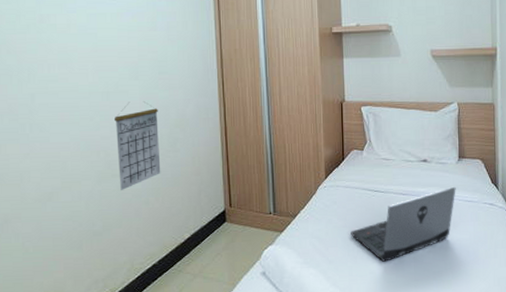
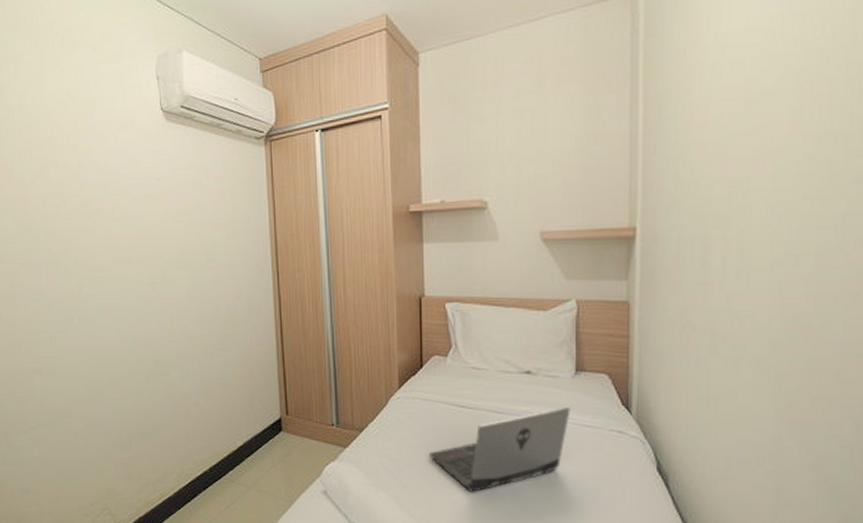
calendar: present [115,101,161,190] -> none [161,293,211,390]

